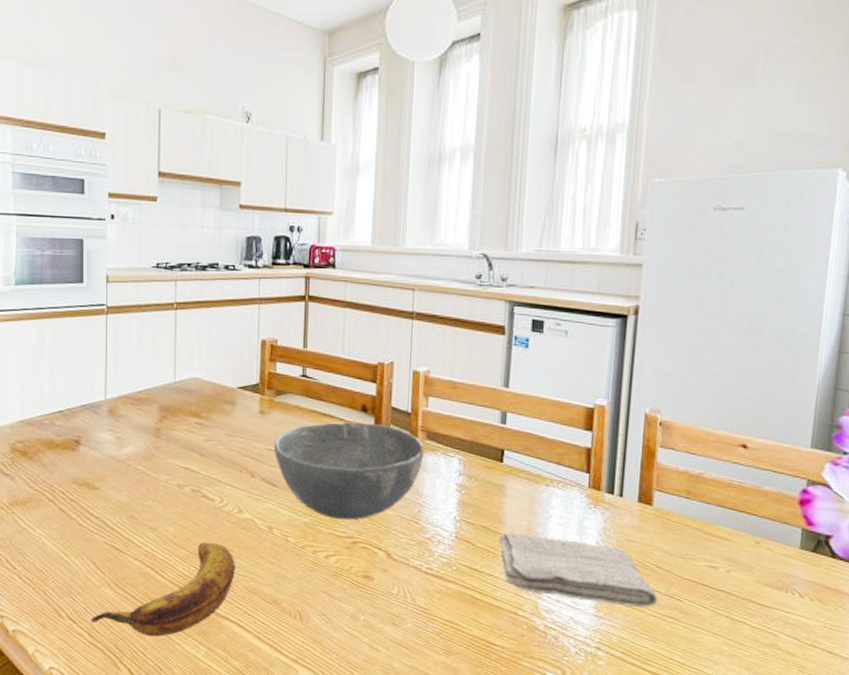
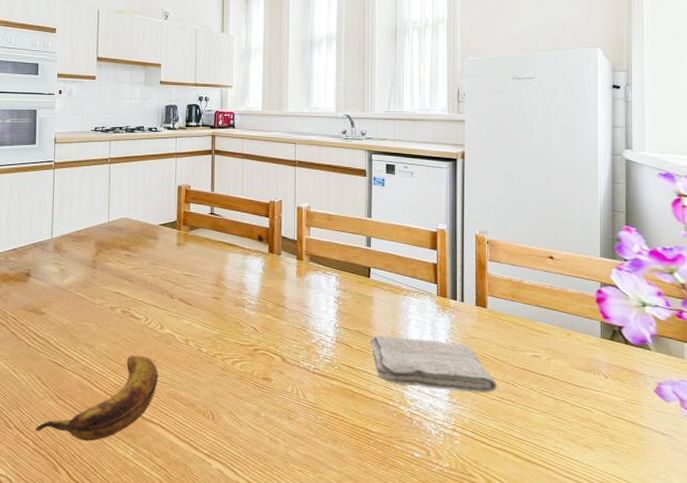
bowl: present [274,422,425,520] -> none [189,249,309,331]

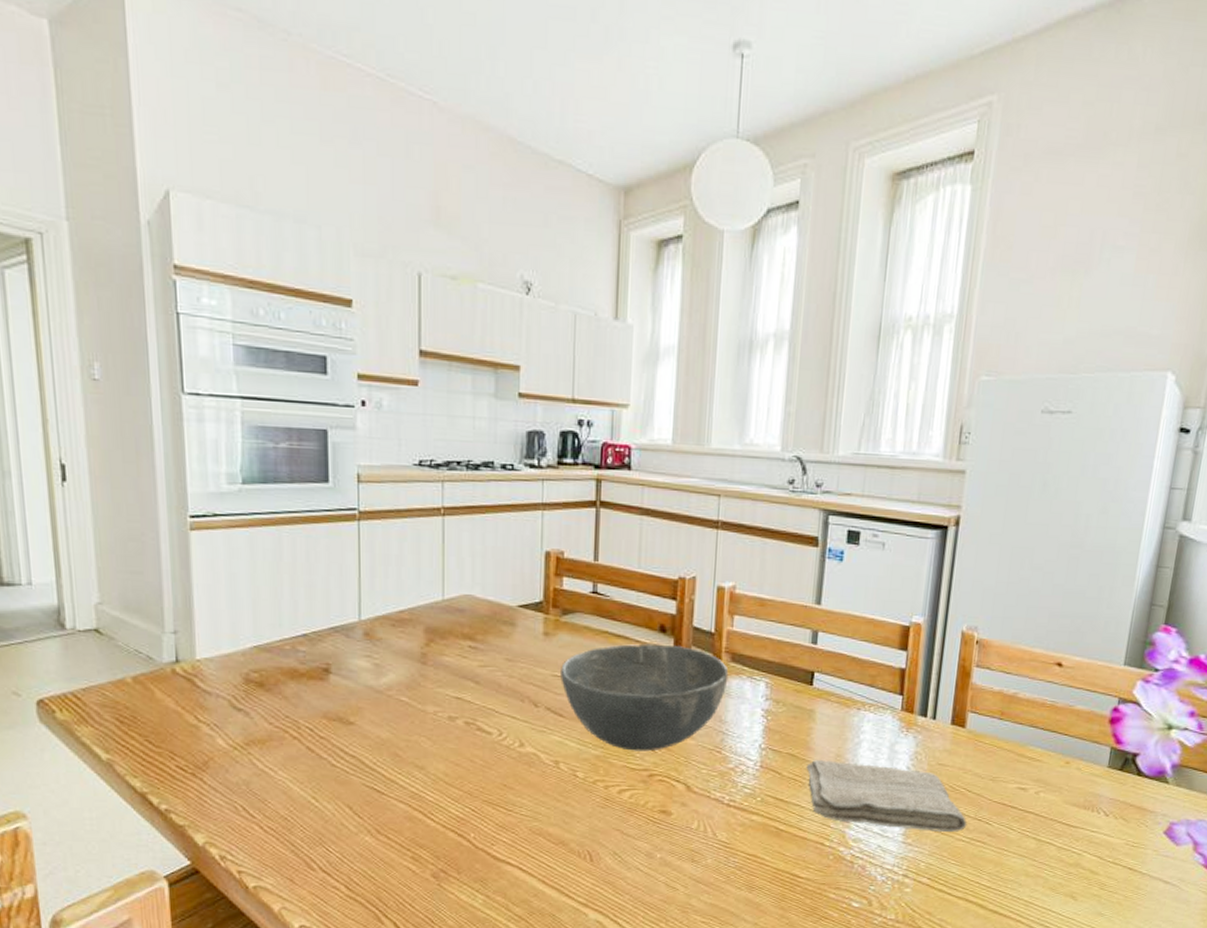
banana: present [35,356,158,442] -> none [347,781,517,887]
bowl: none [189,249,309,331] -> present [561,643,729,751]

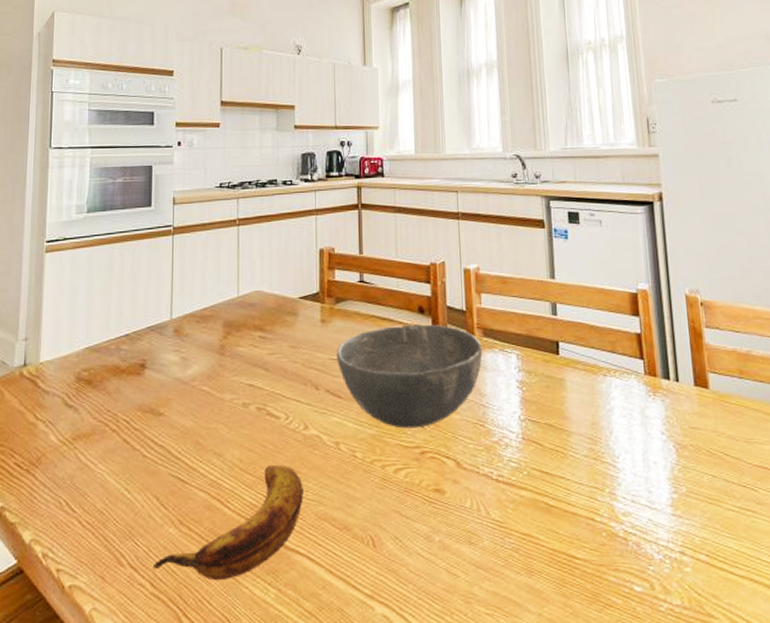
banana: none [347,781,517,887] -> present [152,465,303,581]
washcloth: present [806,760,967,832] -> none [565,429,733,501]

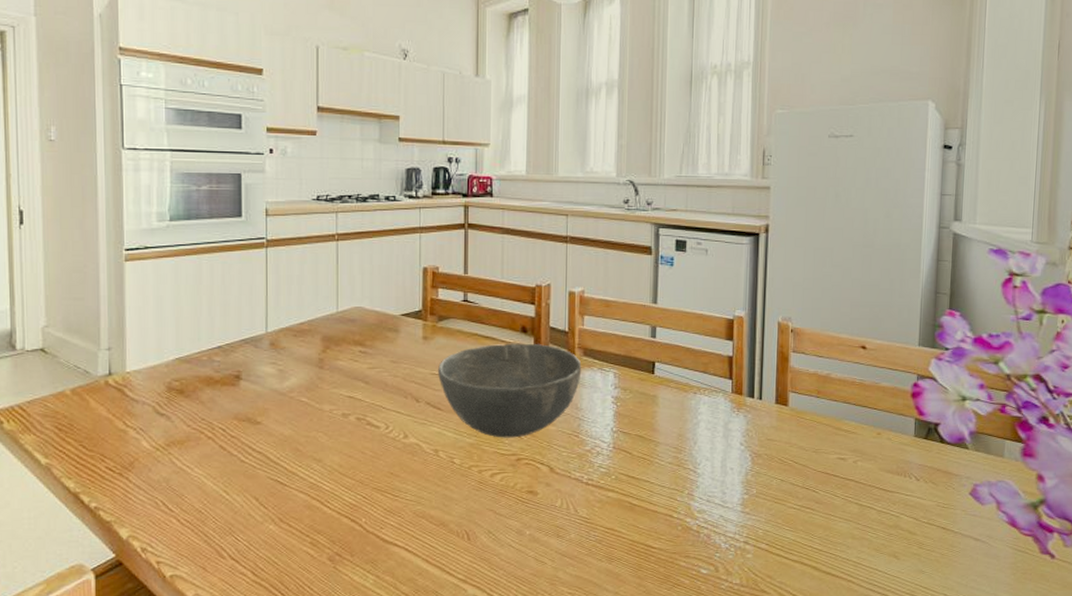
banana: present [152,465,303,581] -> none [254,470,402,570]

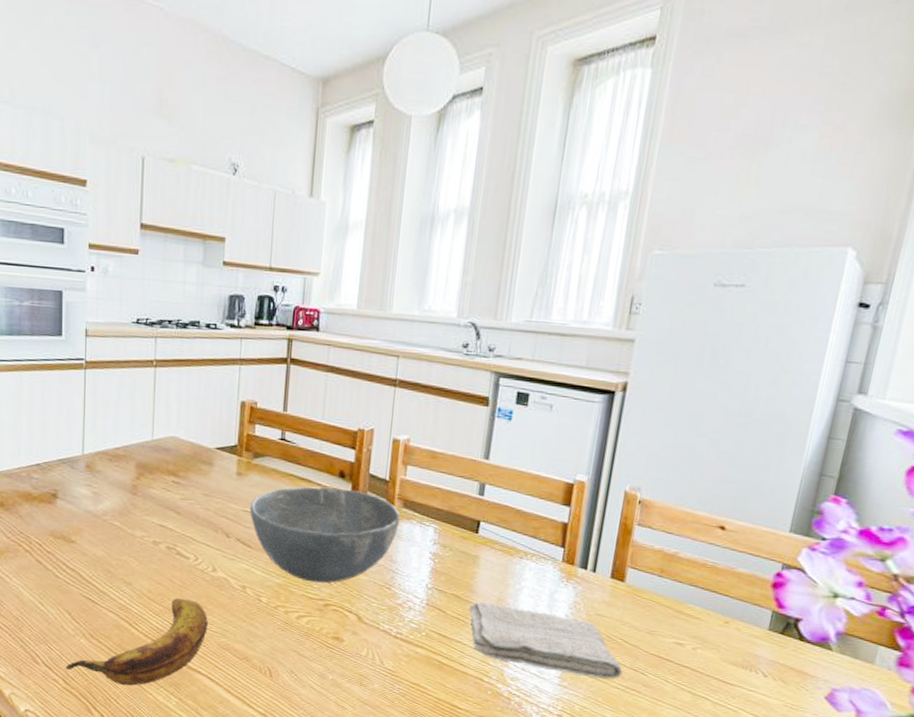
banana: none [254,470,402,570] -> present [65,598,208,686]
washcloth: none [653,440,797,501] -> present [469,602,623,680]

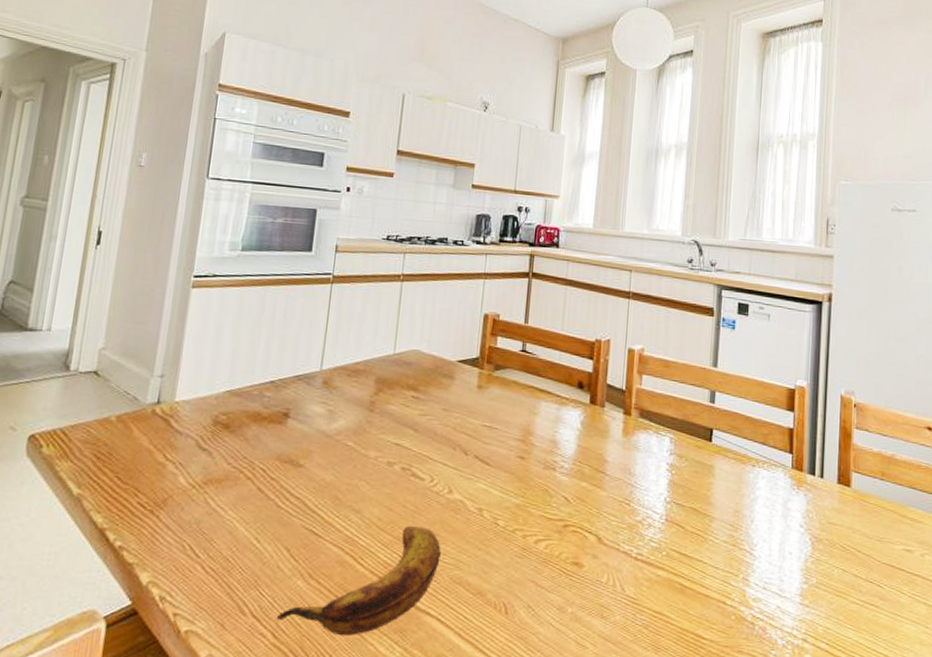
bowl: present [250,486,401,584] -> none [489,398,638,502]
washcloth: present [469,602,623,680] -> none [707,515,860,594]

